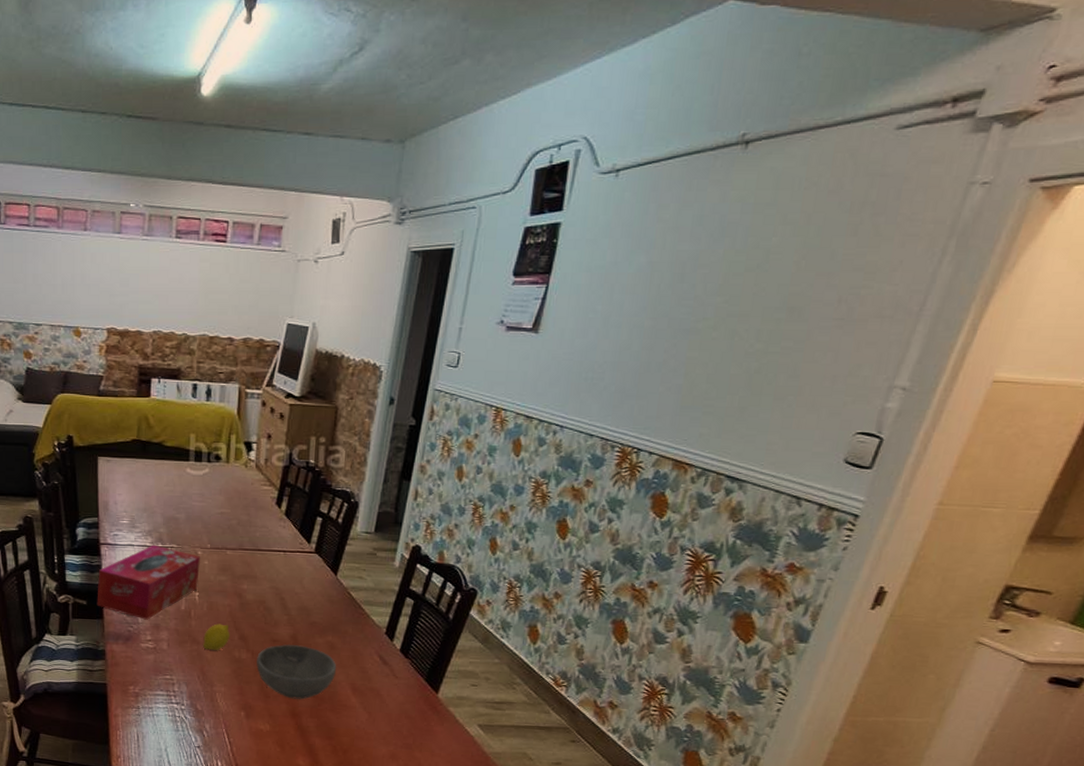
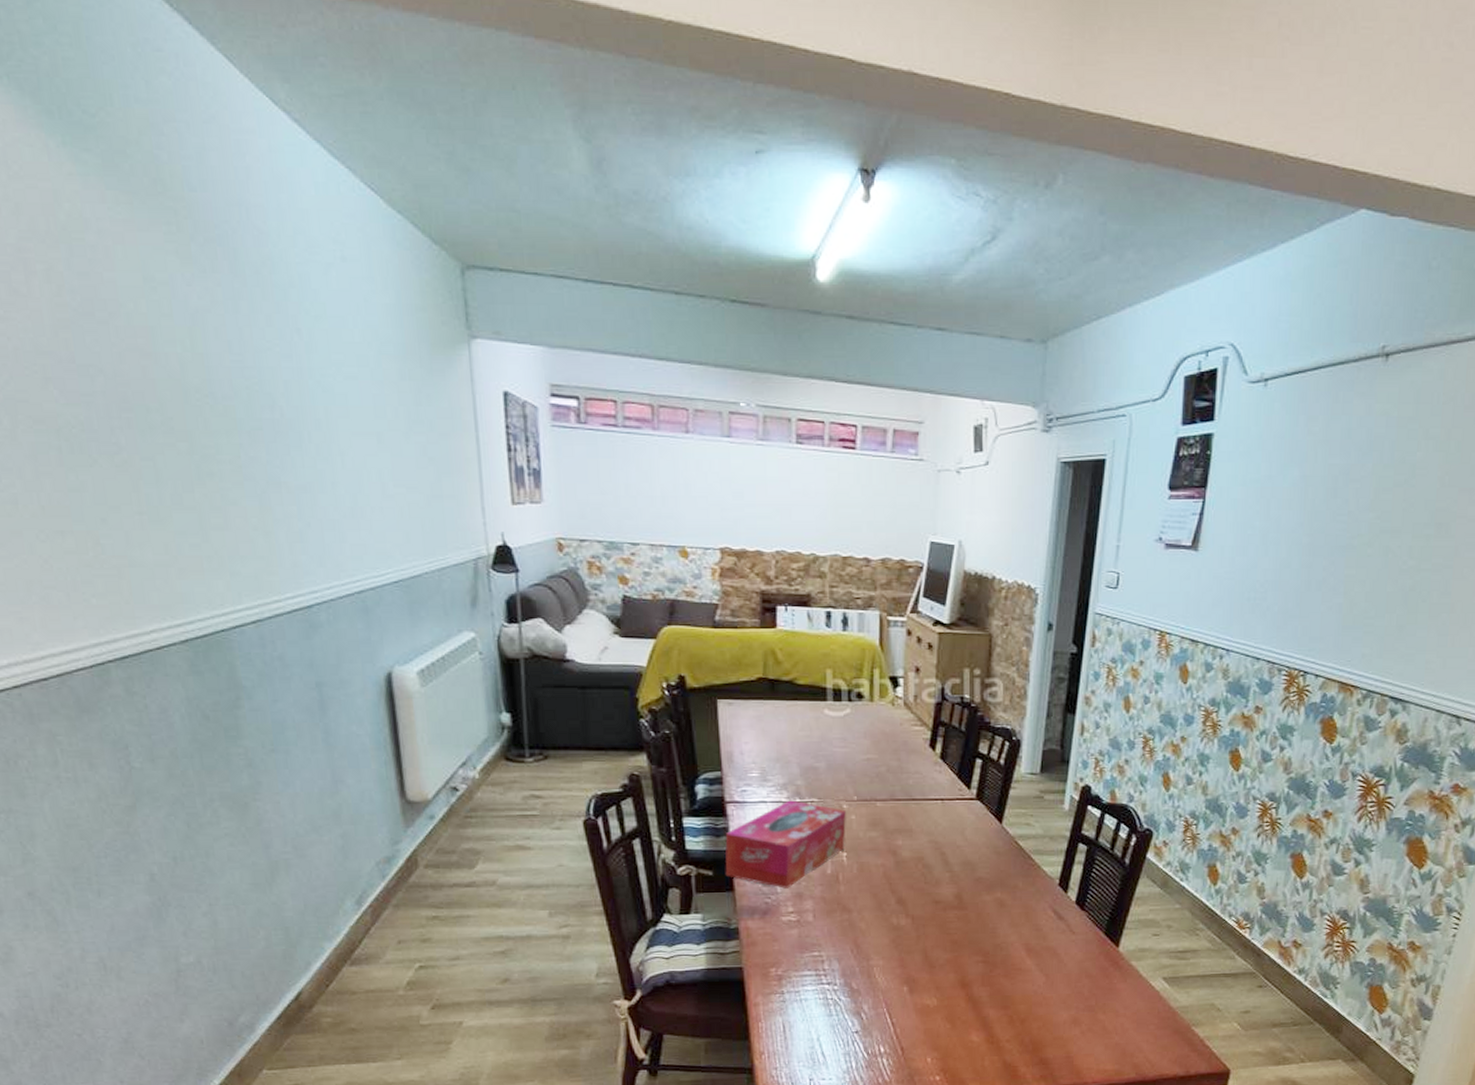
fruit: present [203,624,231,651] -> none [855,887,886,919]
bowl: present [256,644,337,700] -> none [918,905,1008,967]

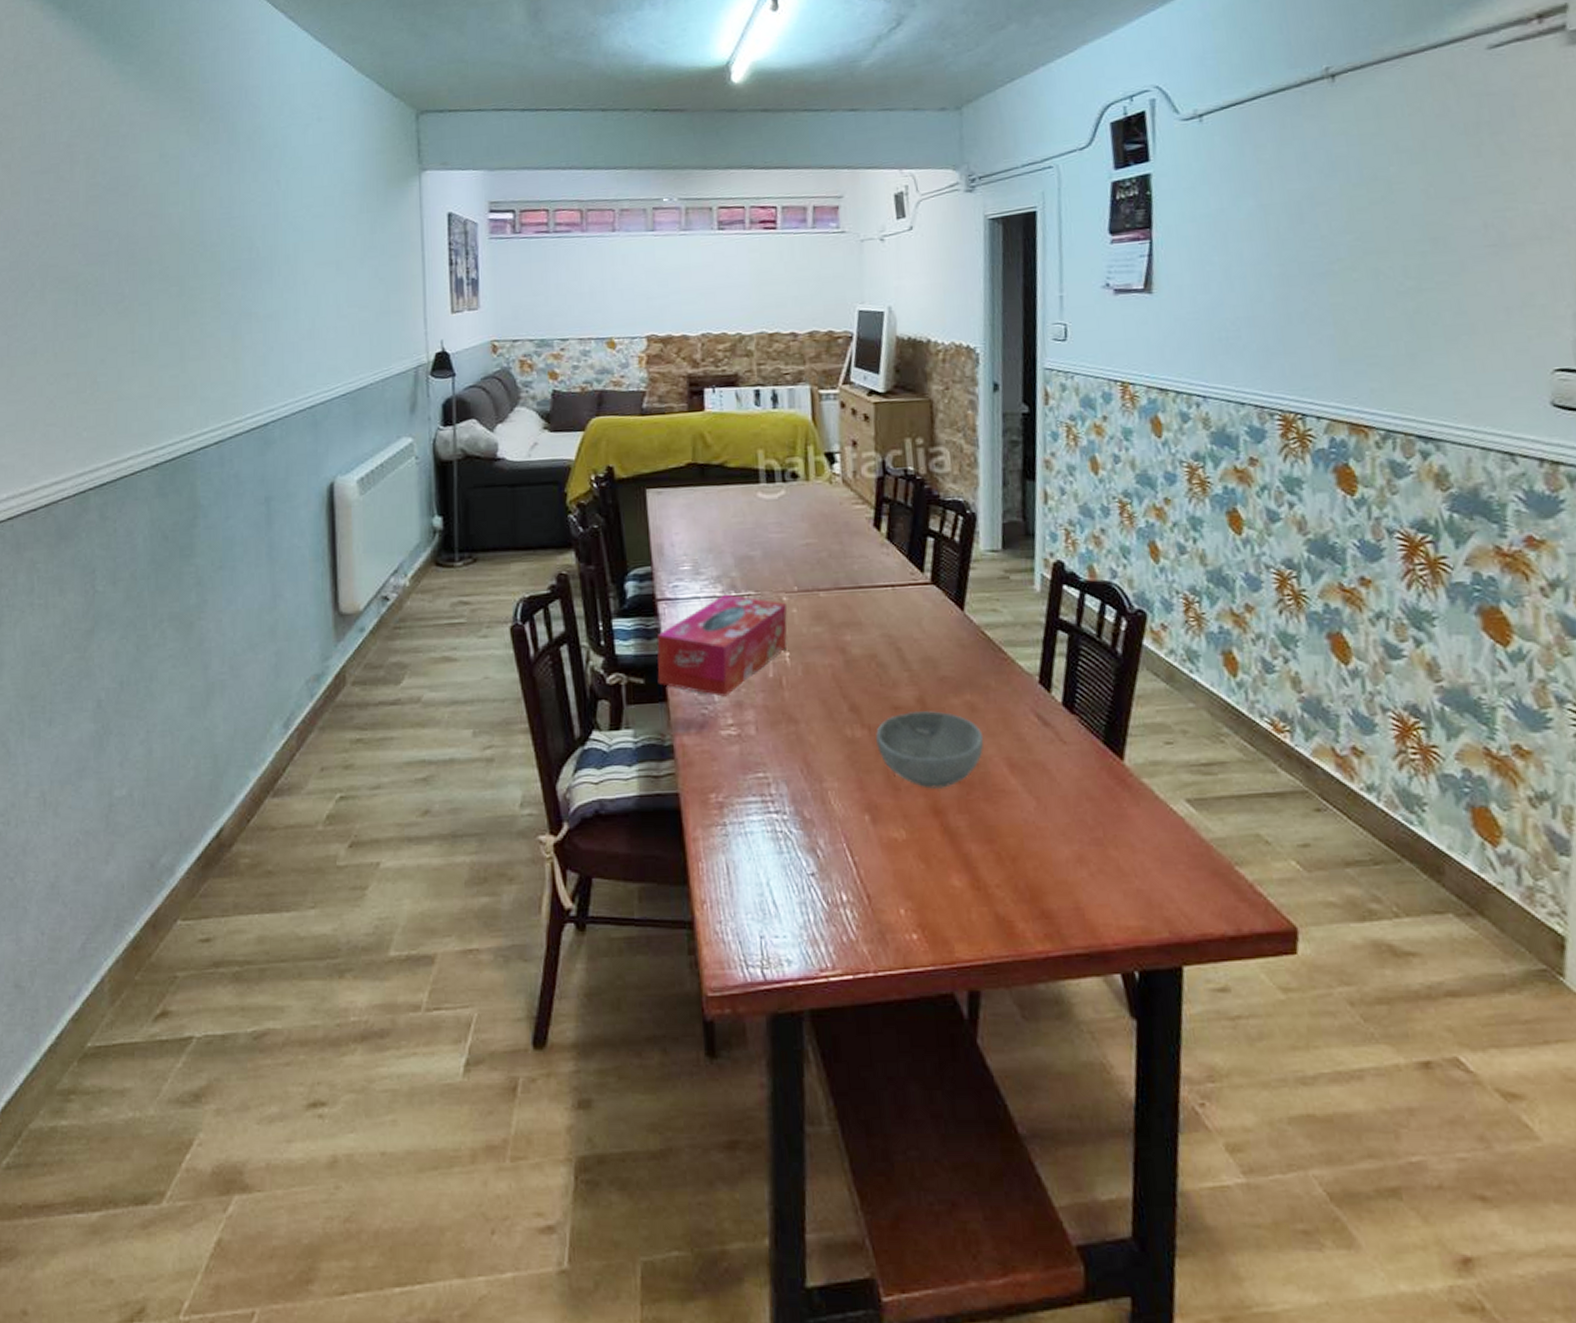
bowl: none [918,905,1008,967] -> present [876,711,984,789]

